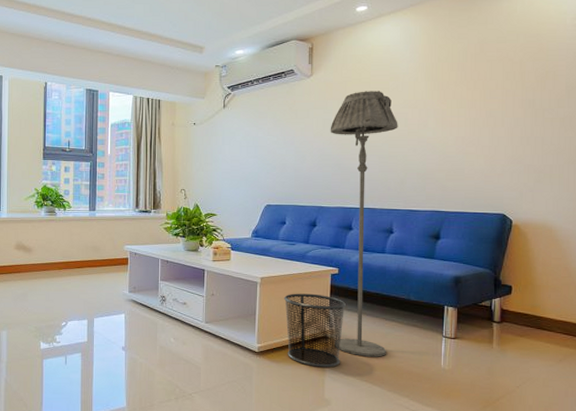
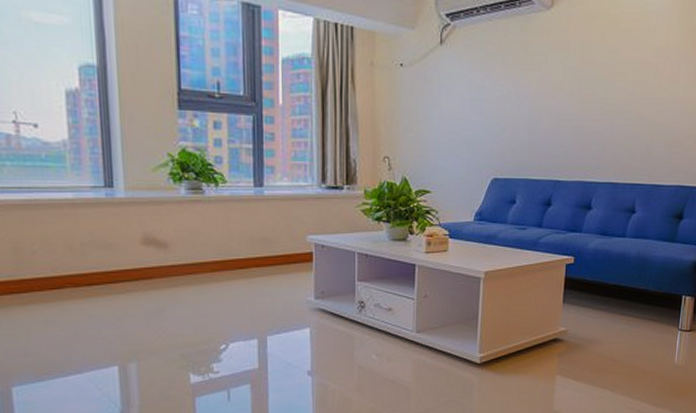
waste bin: present [283,293,347,368] -> none [511,288,582,376]
floor lamp: present [330,91,398,357] -> none [567,32,648,359]

